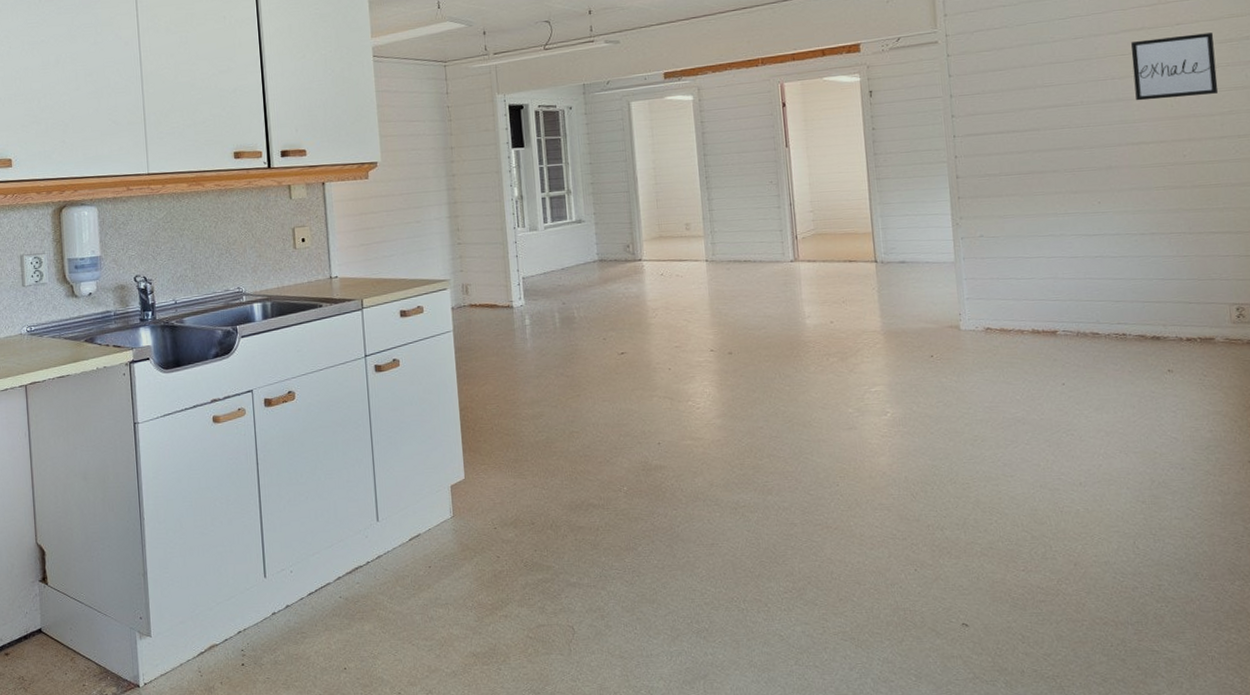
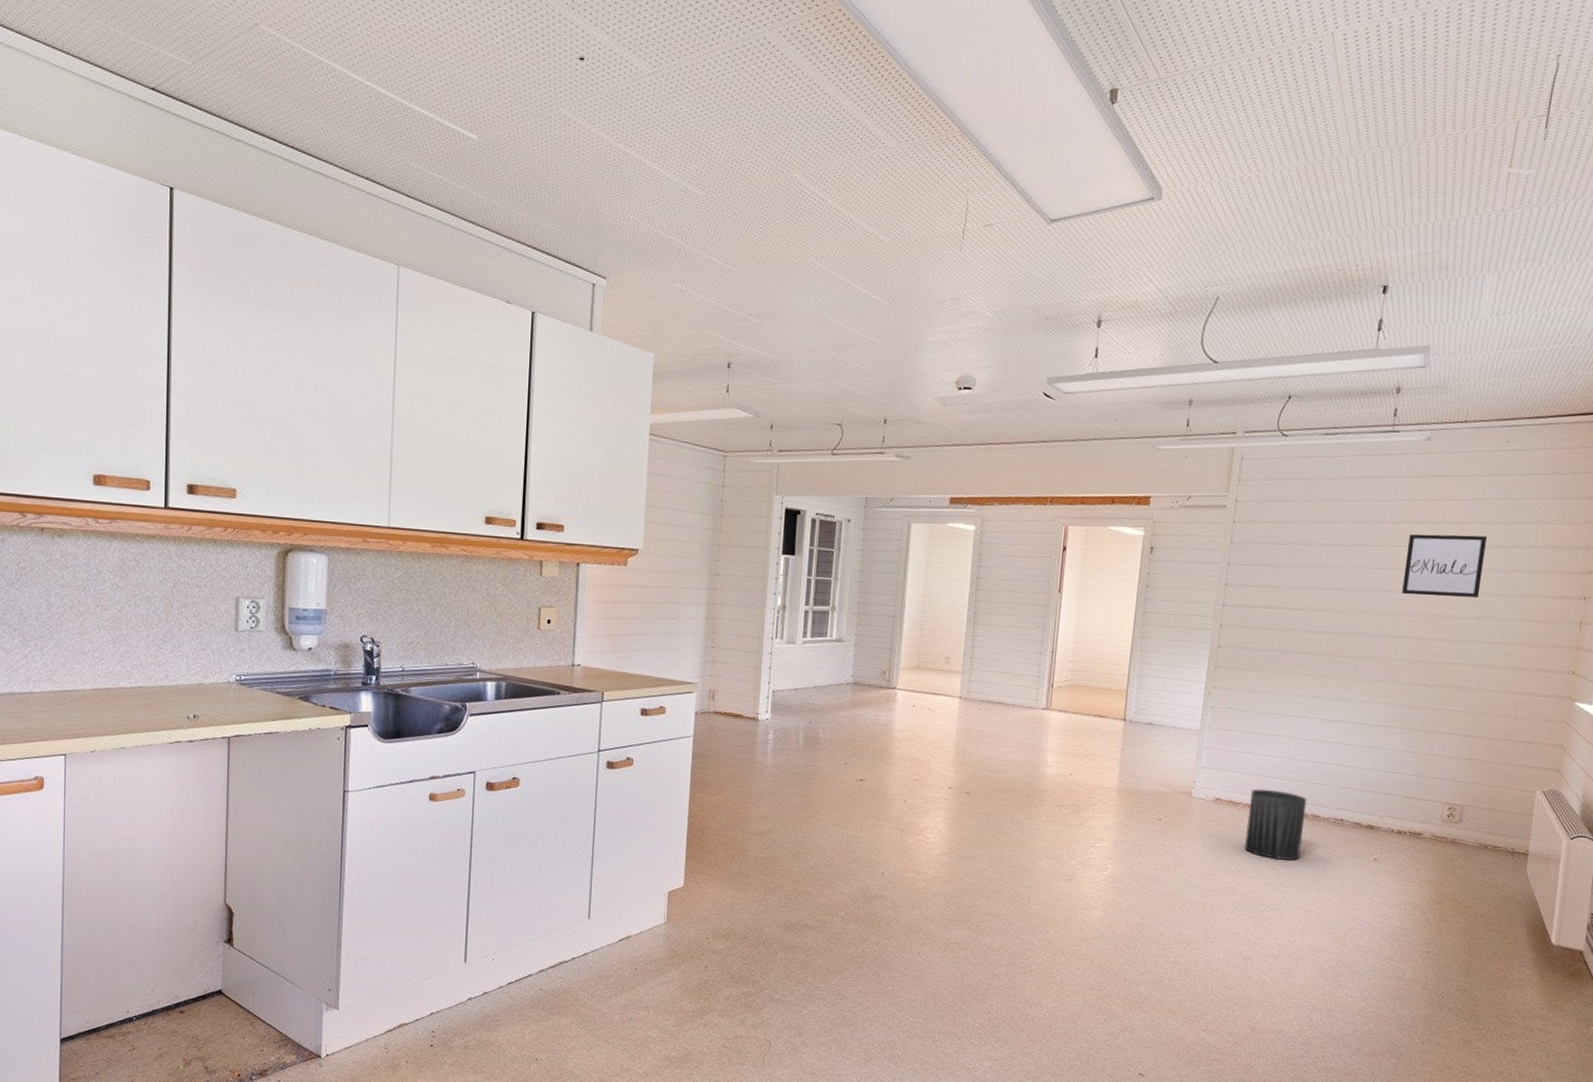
trash can: none [1022,312,1087,383] -> present [1244,789,1307,860]

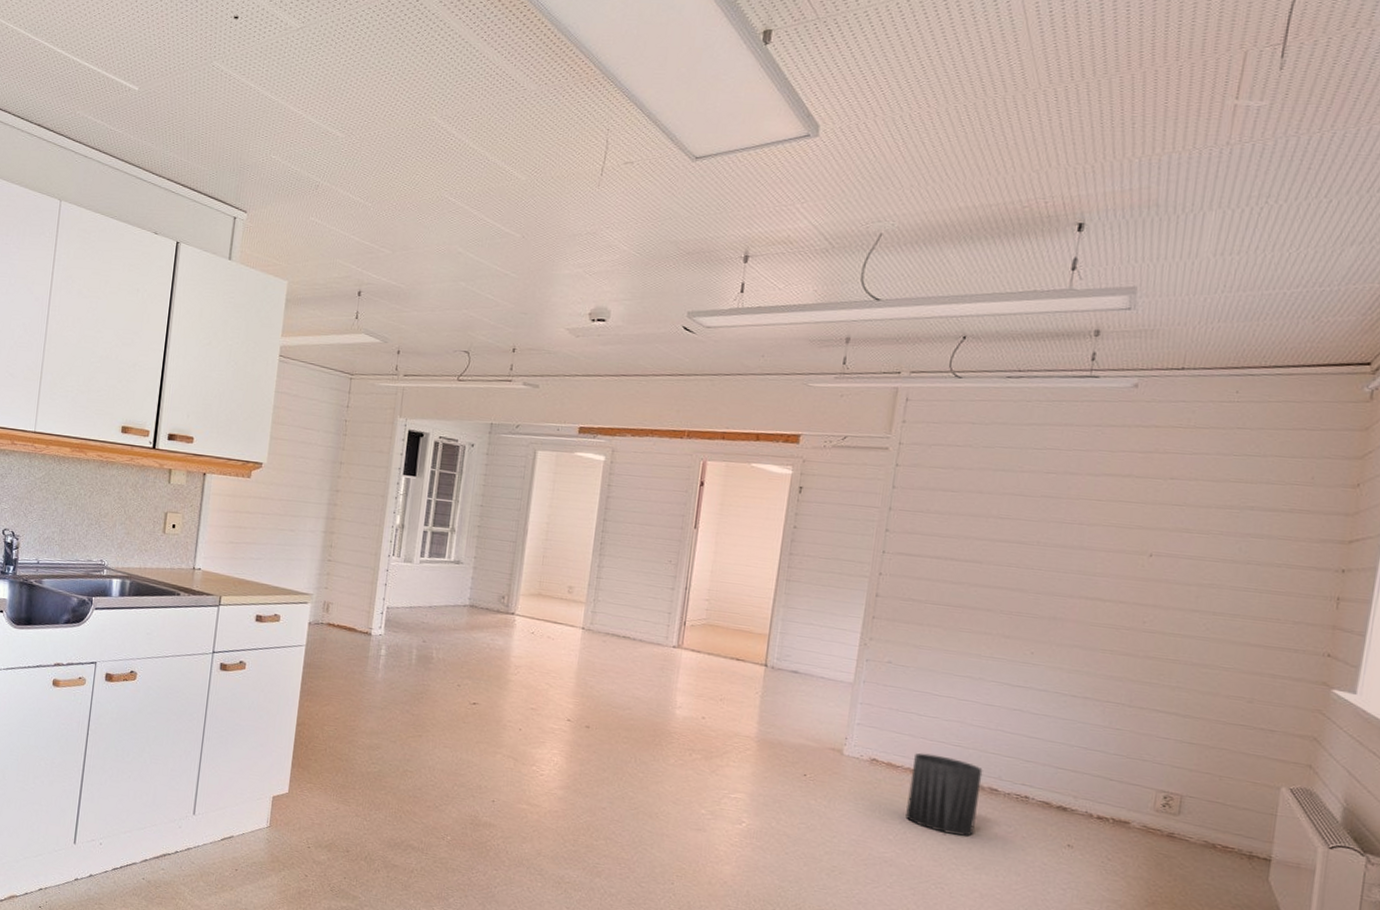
wall art: present [1402,534,1488,598] -> none [1102,488,1212,562]

